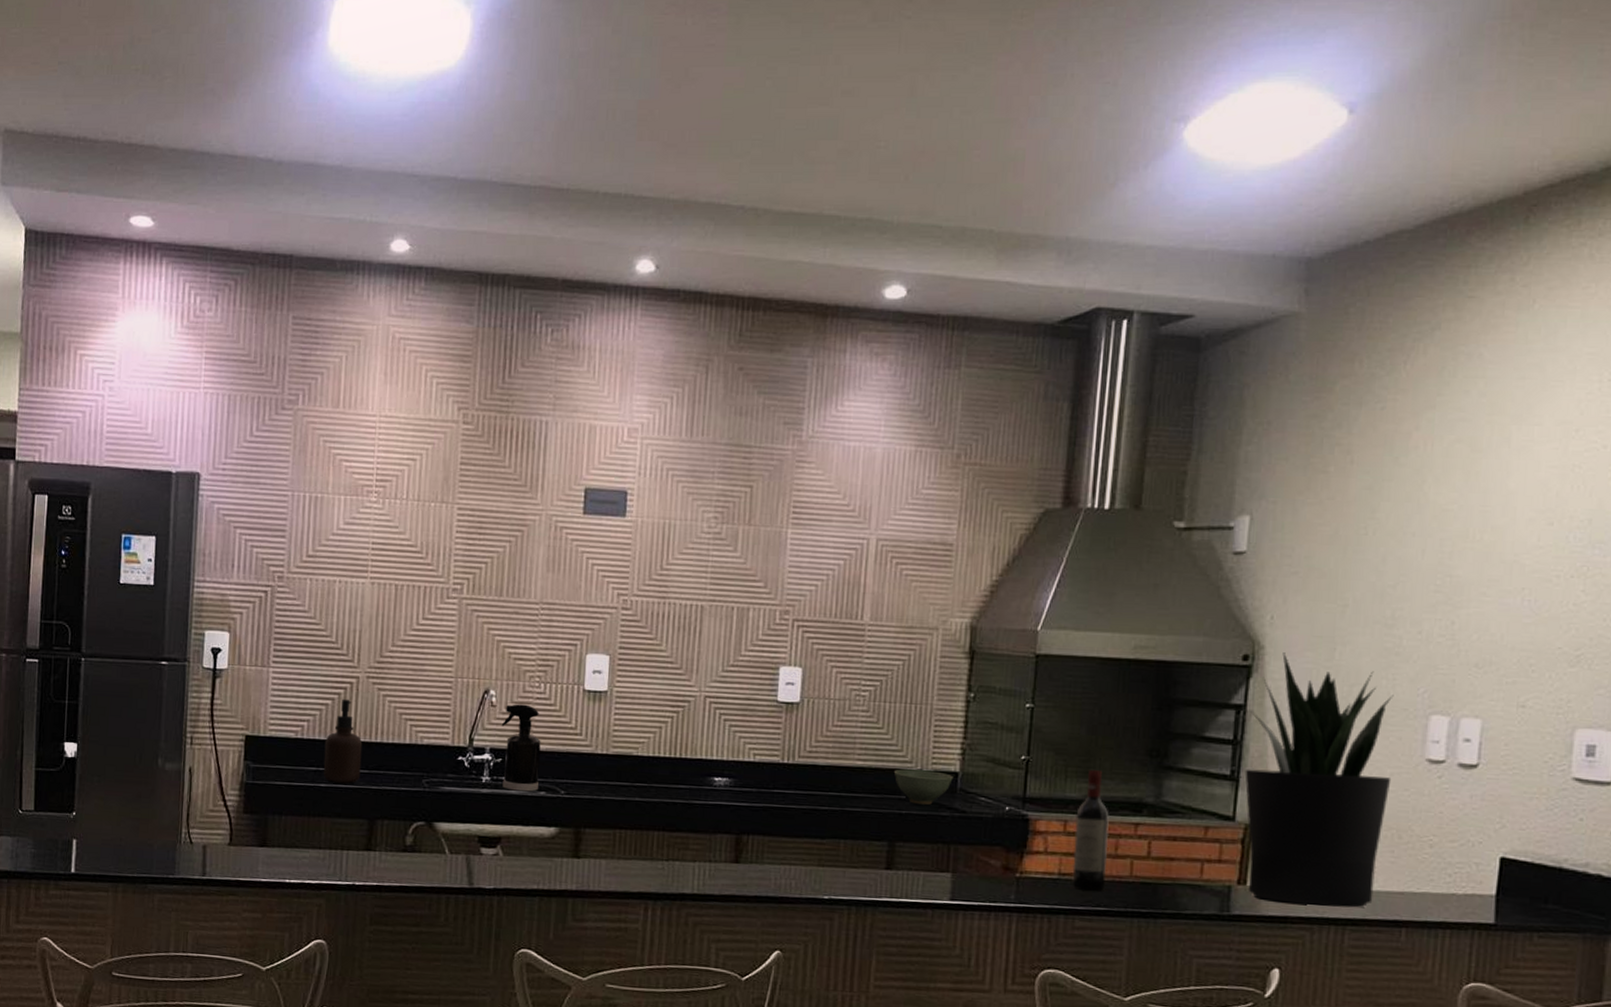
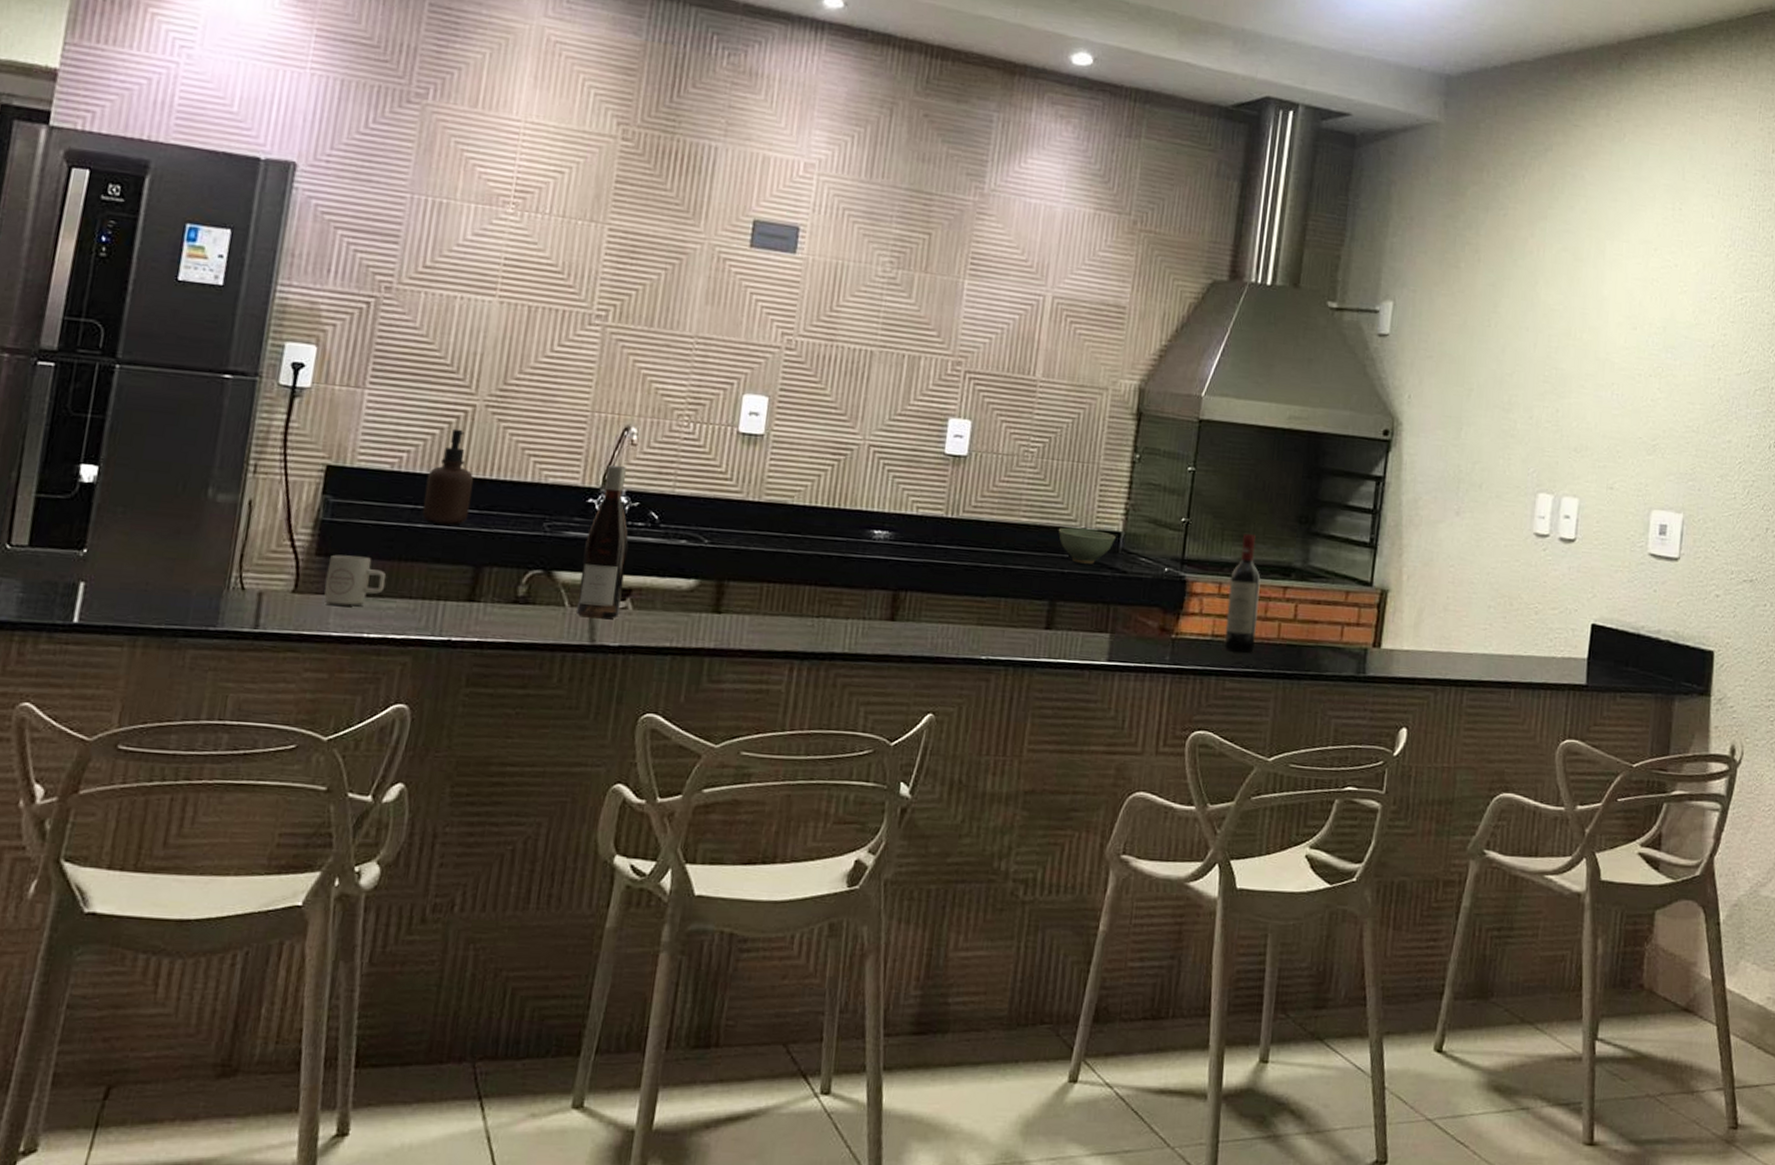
mug: none [252,812,300,856] -> present [324,554,387,607]
bottle: none [455,725,495,865] -> present [575,465,629,619]
spray bottle: present [501,704,541,792] -> none [637,443,686,540]
planter: present [1245,652,1394,908] -> none [1382,429,1509,670]

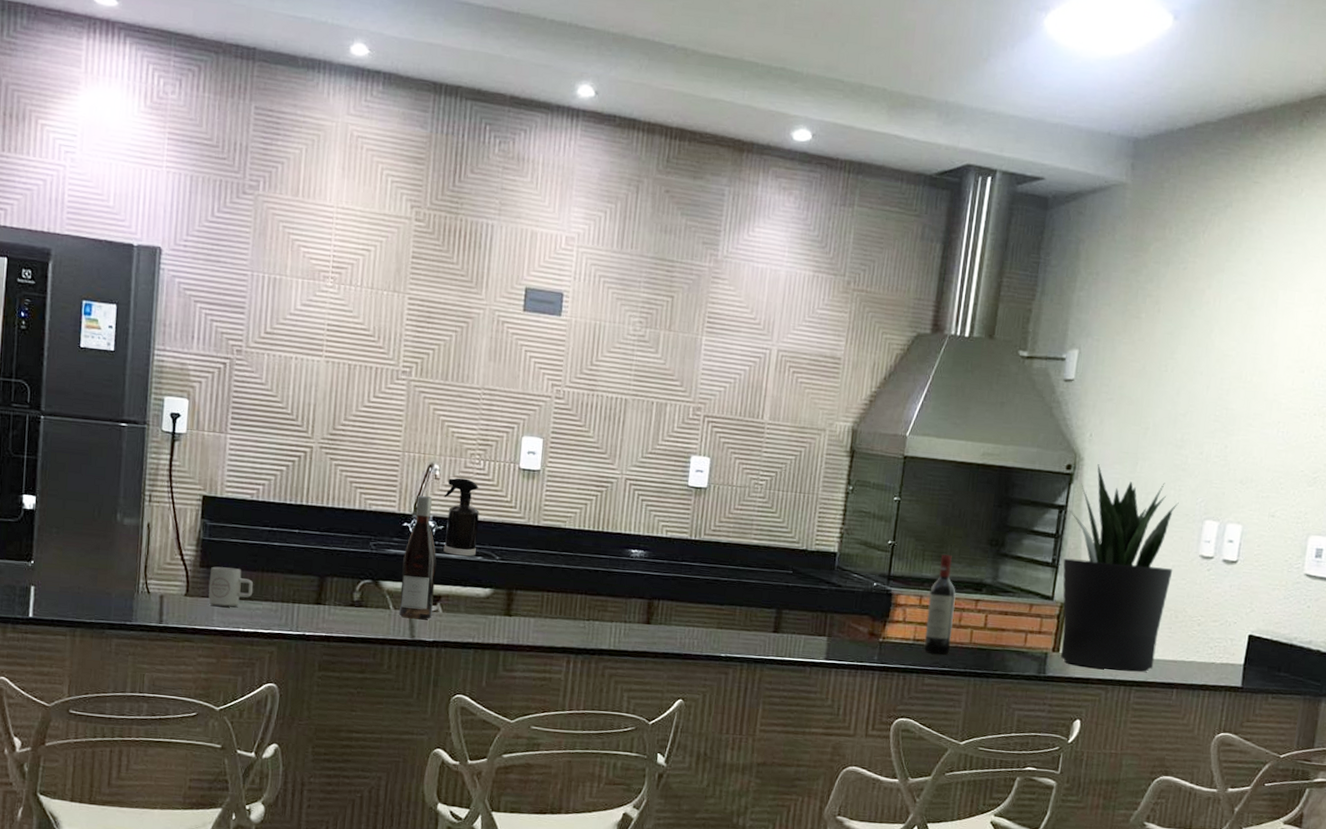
soap dispenser: present [422,428,474,526] -> none [277,466,315,544]
spray bottle: none [637,443,686,540] -> present [443,478,479,557]
bowl: present [1058,527,1116,564] -> none [783,548,832,579]
planter: none [1382,429,1509,670] -> present [1060,464,1179,673]

